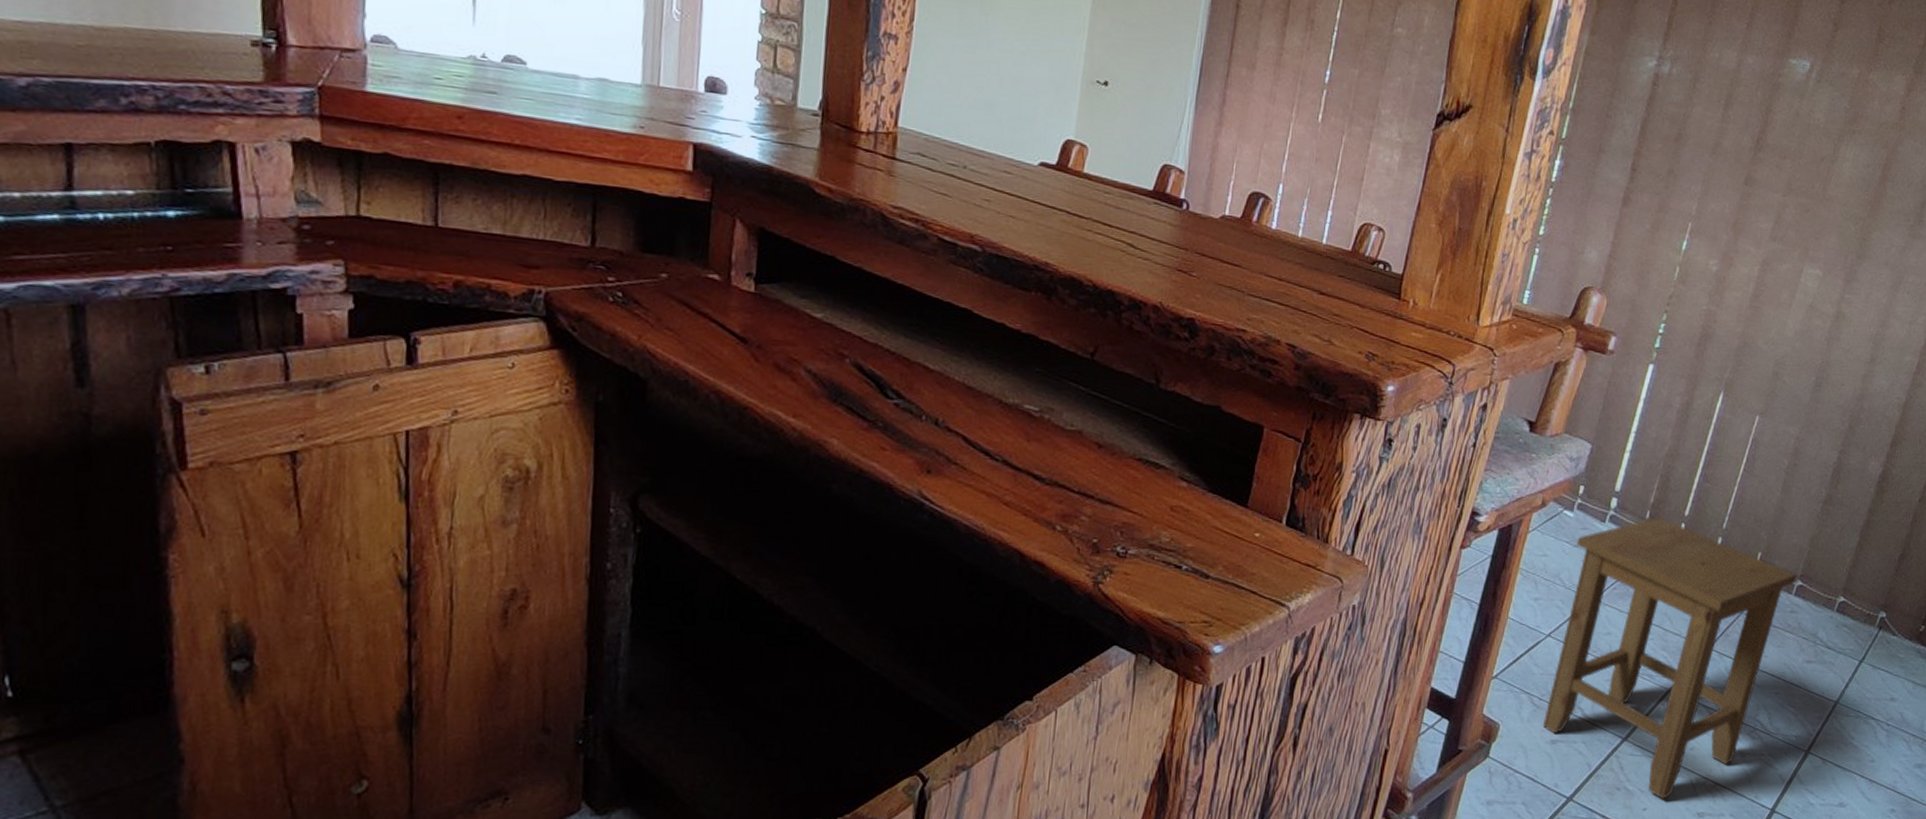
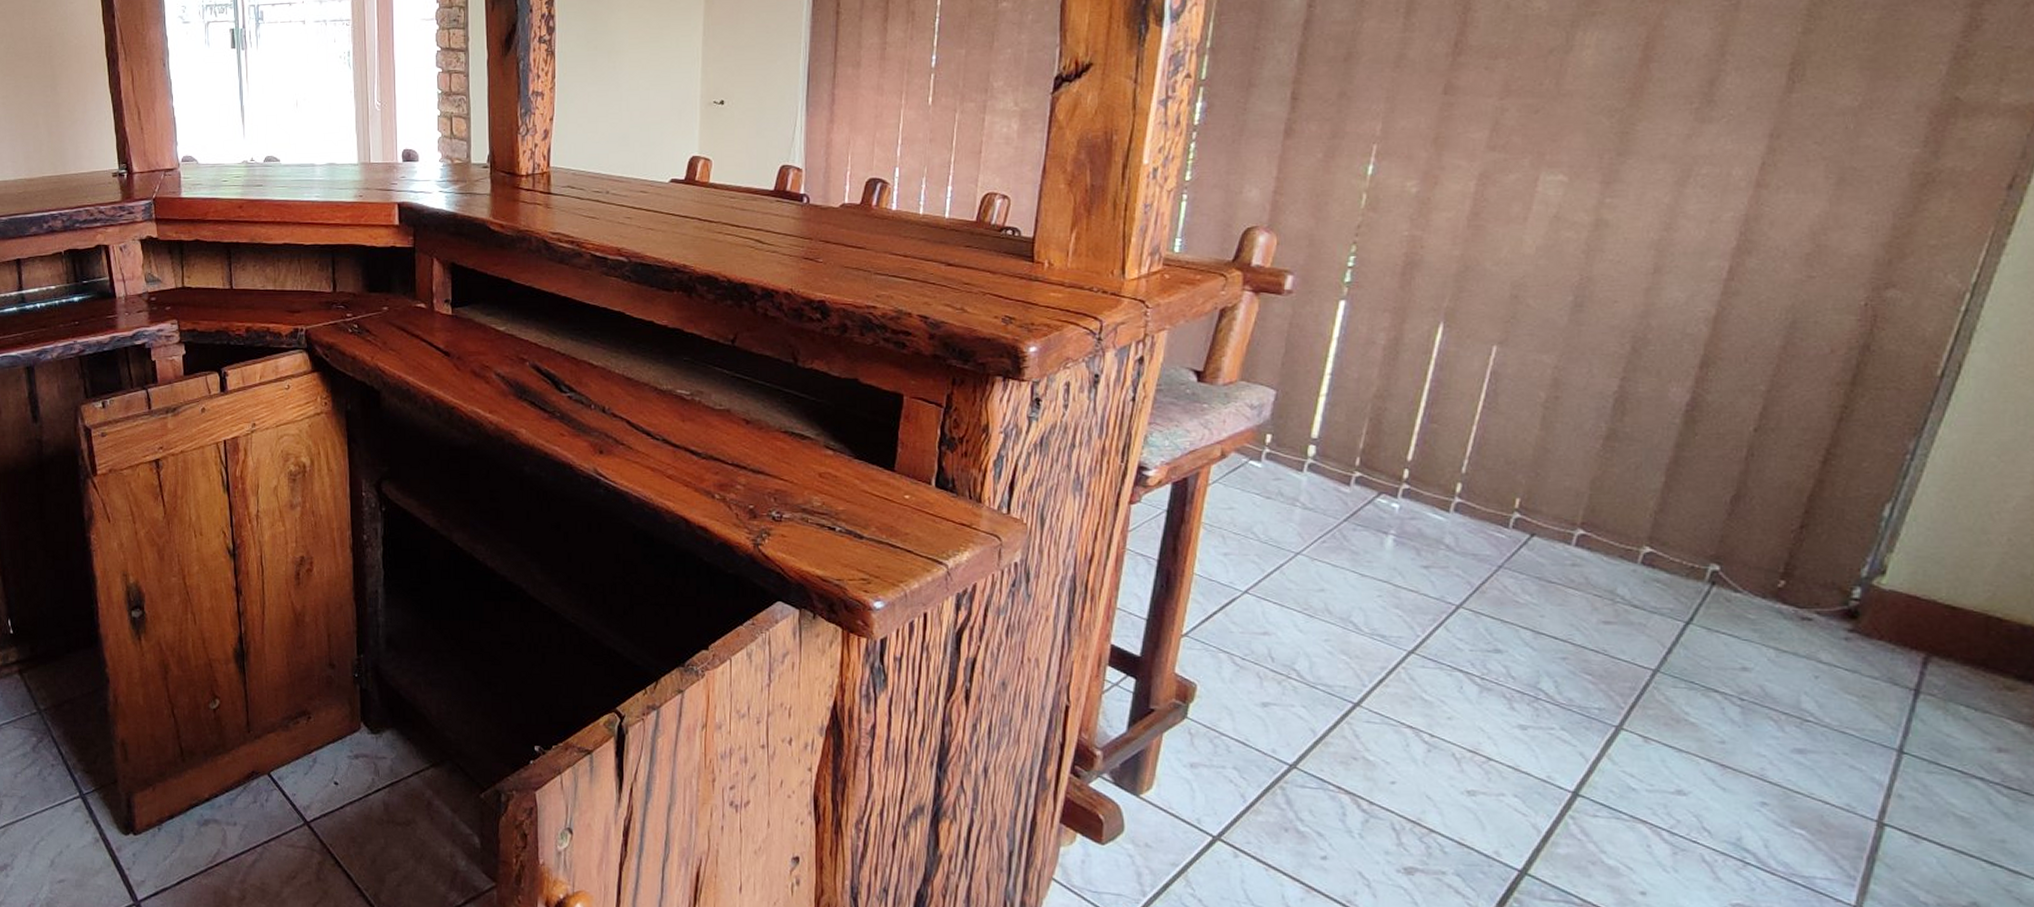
stool: present [1542,516,1797,799] -> none [1249,463,1576,773]

